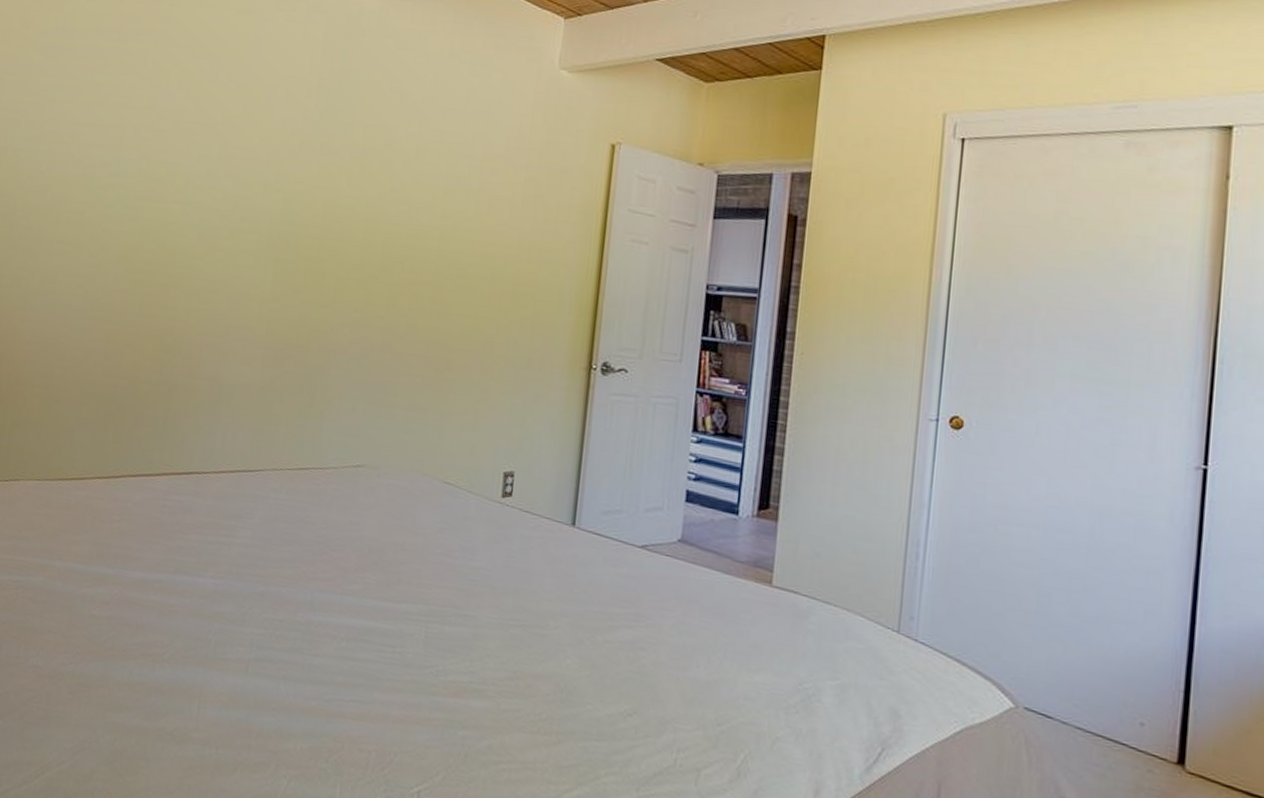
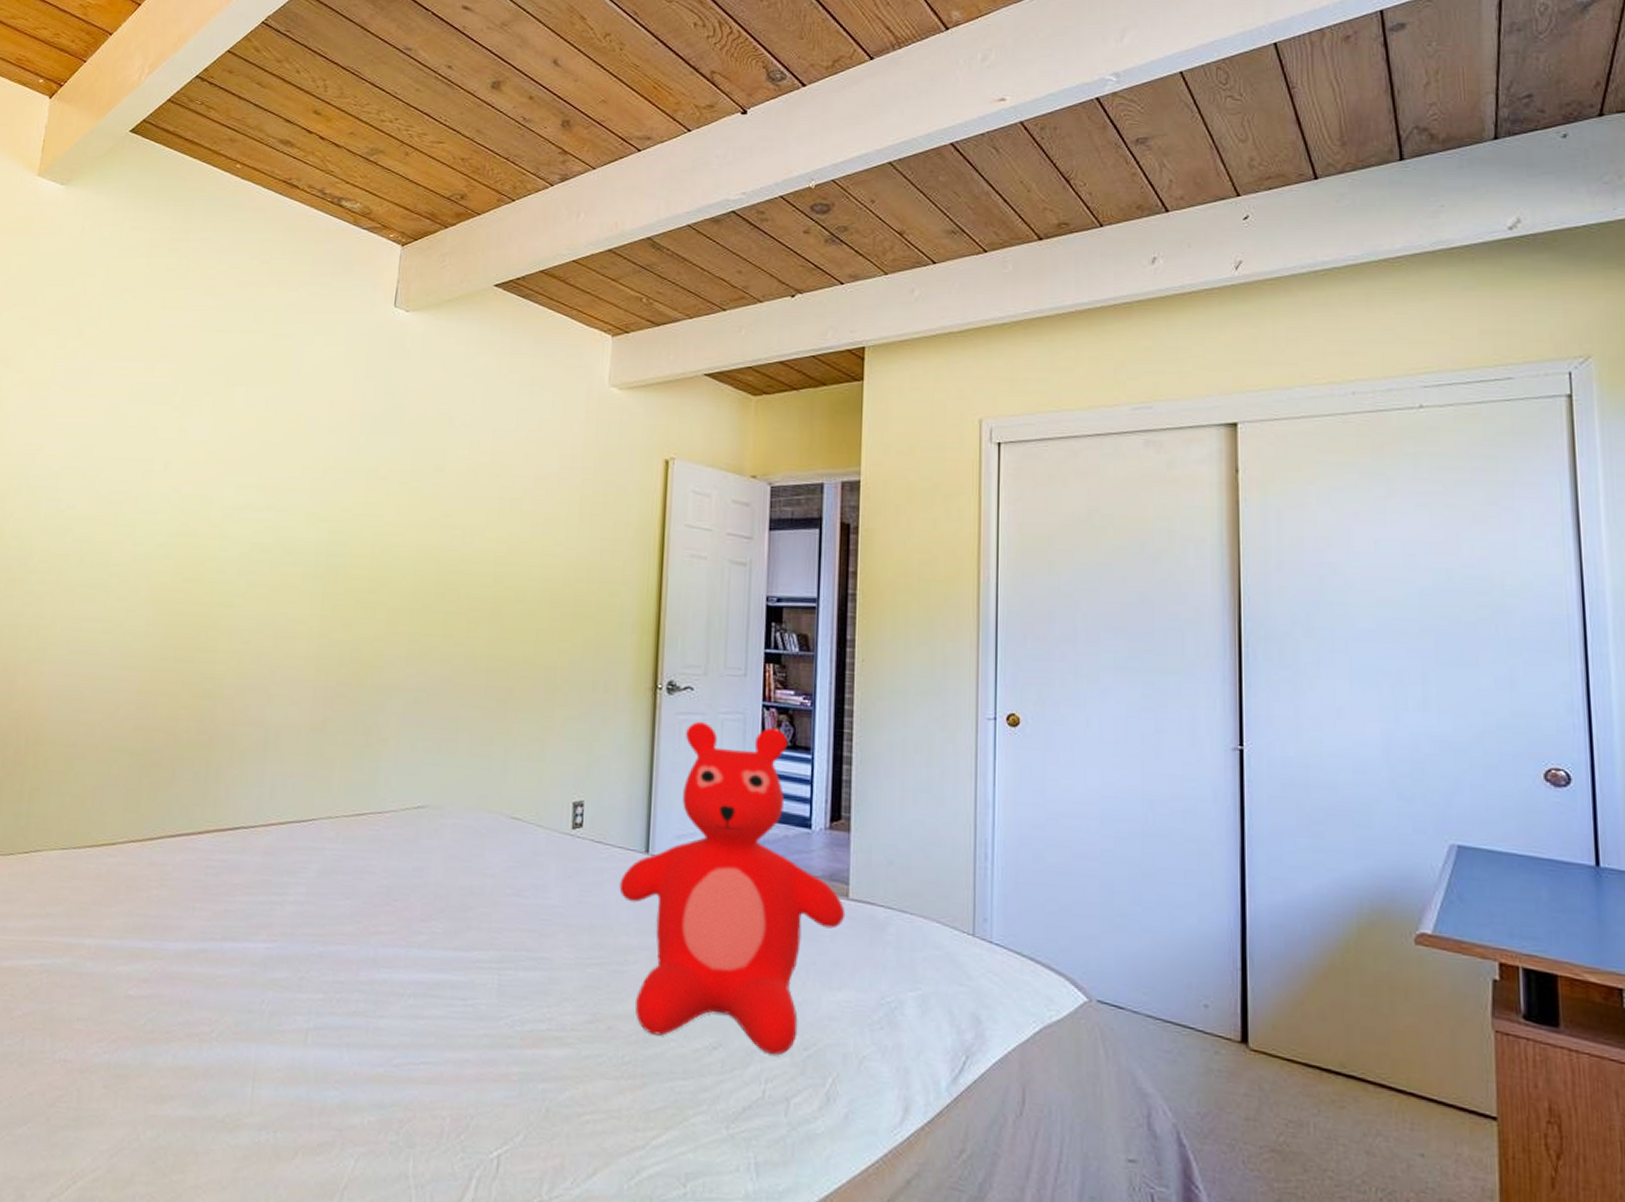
teddy bear: none [544,403,768,728] -> present [619,722,846,1056]

